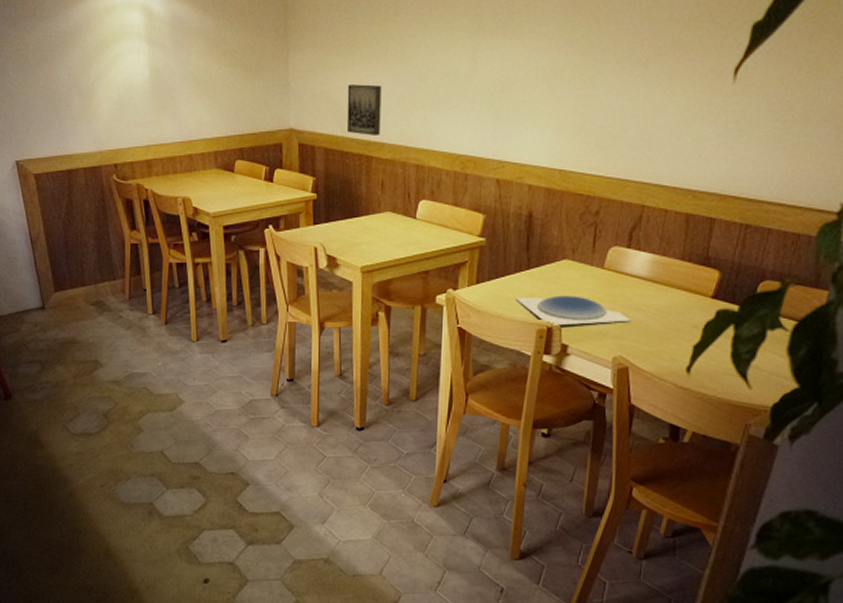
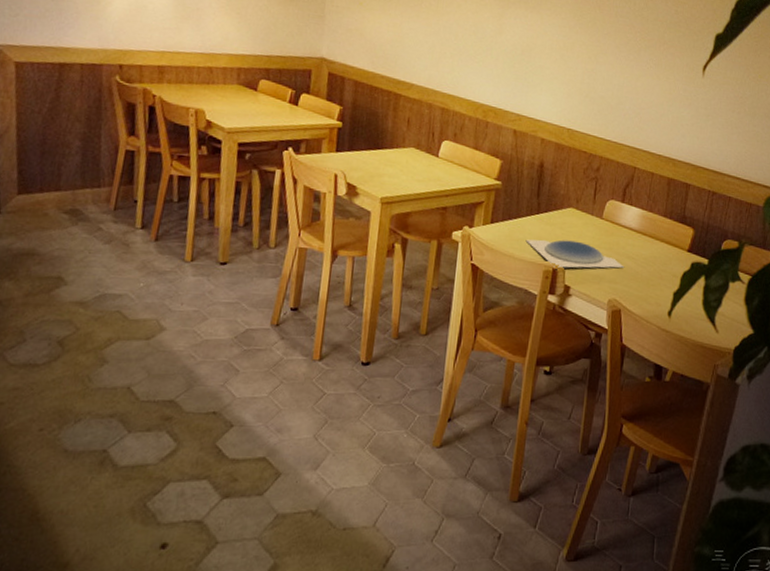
wall art: present [346,84,382,135] -> none [378,26,415,76]

